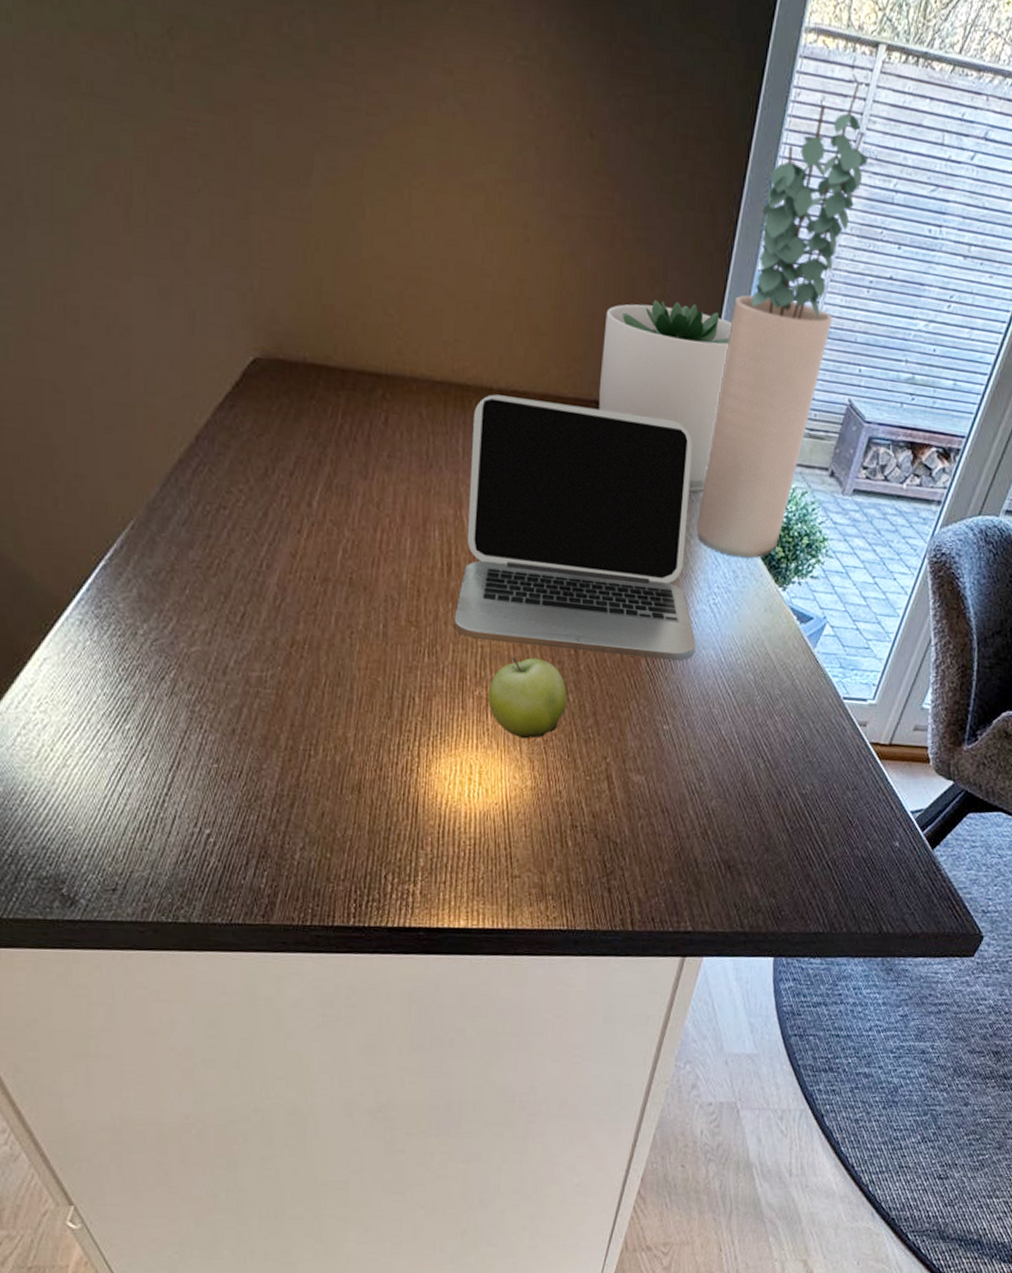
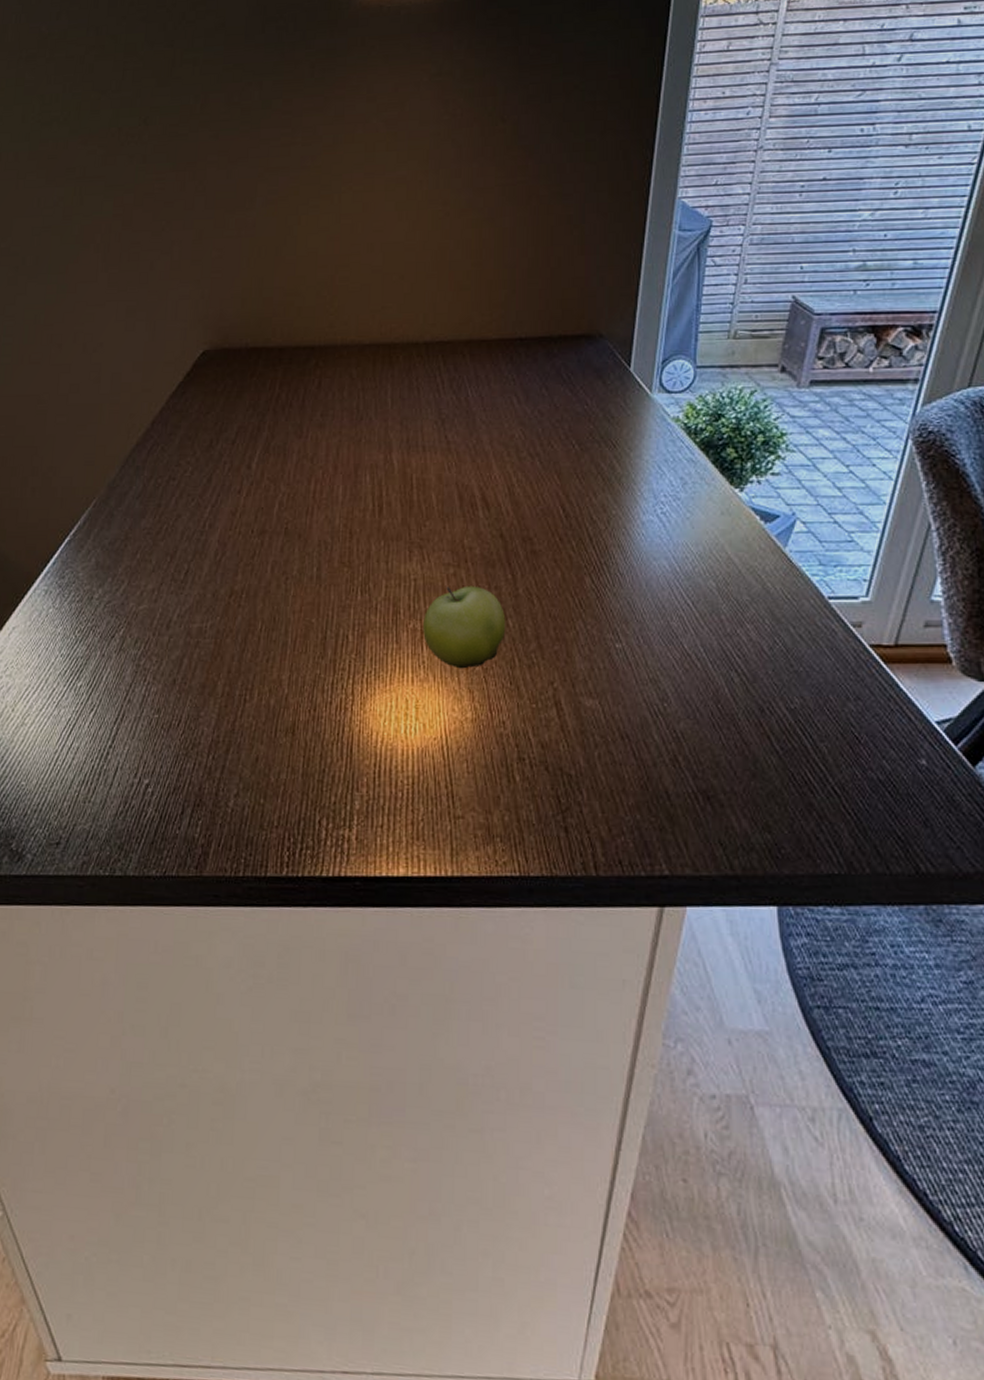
laptop: present [454,394,696,661] -> none [386,343,645,575]
planter: present [598,300,733,493] -> none [523,239,656,408]
vase: present [696,84,869,558] -> none [635,25,785,463]

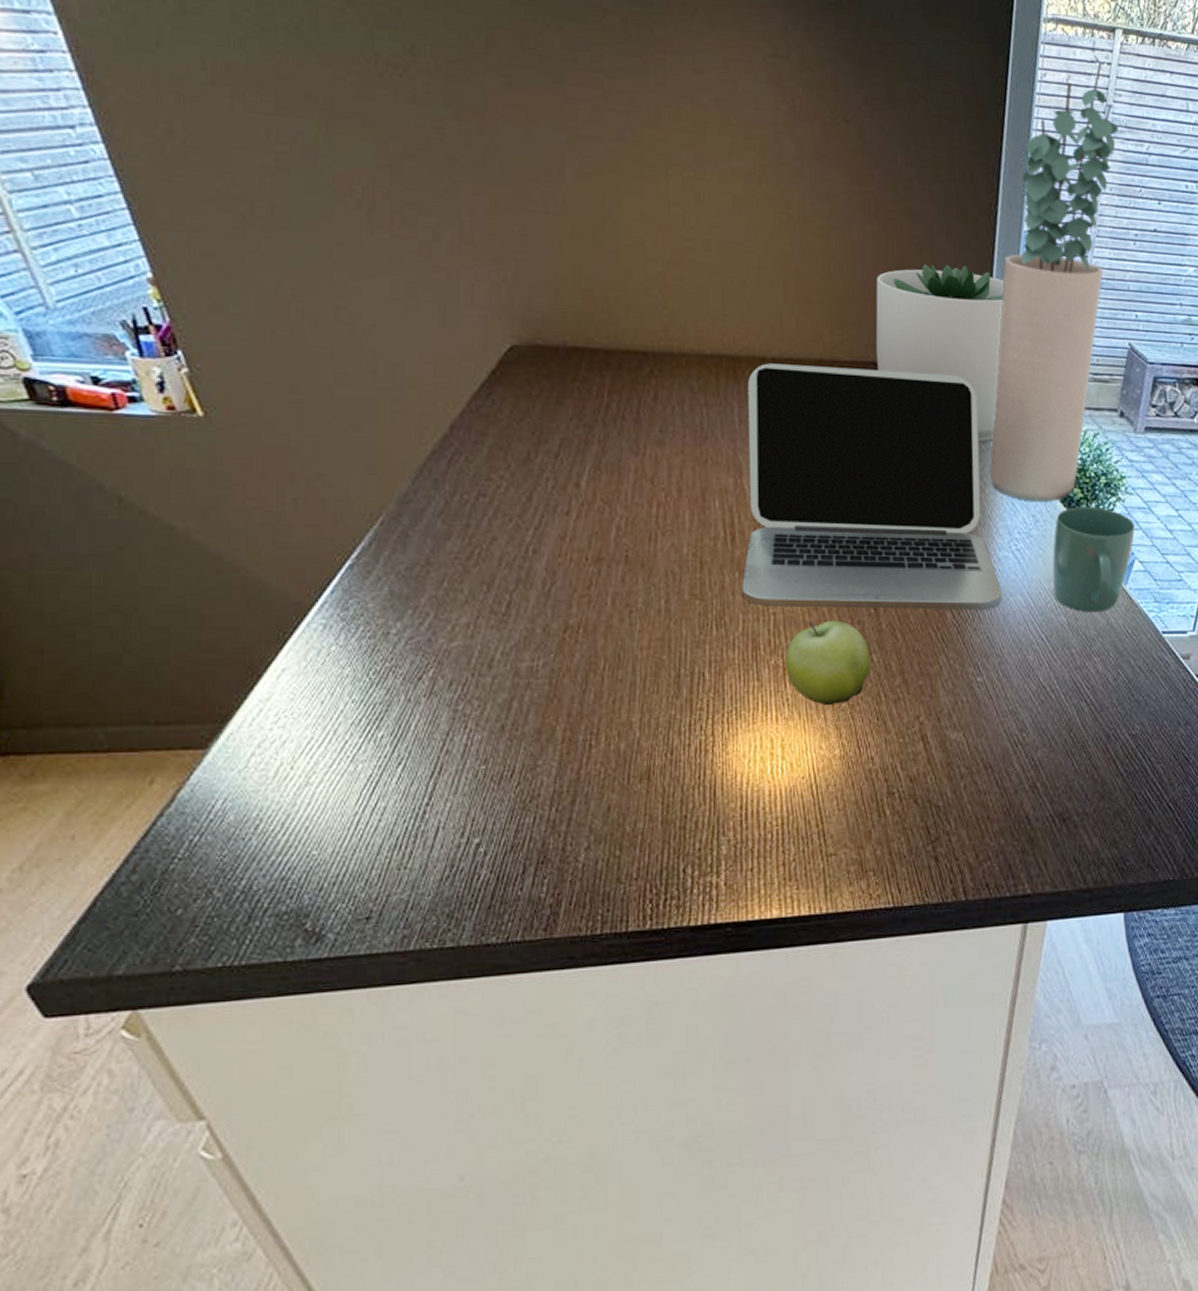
laptop: none [386,343,645,575] -> present [742,363,1003,610]
planter: none [523,239,656,408] -> present [875,264,1005,443]
vase: none [635,25,785,463] -> present [990,64,1119,502]
mug: none [701,467,797,576] -> present [1052,507,1135,612]

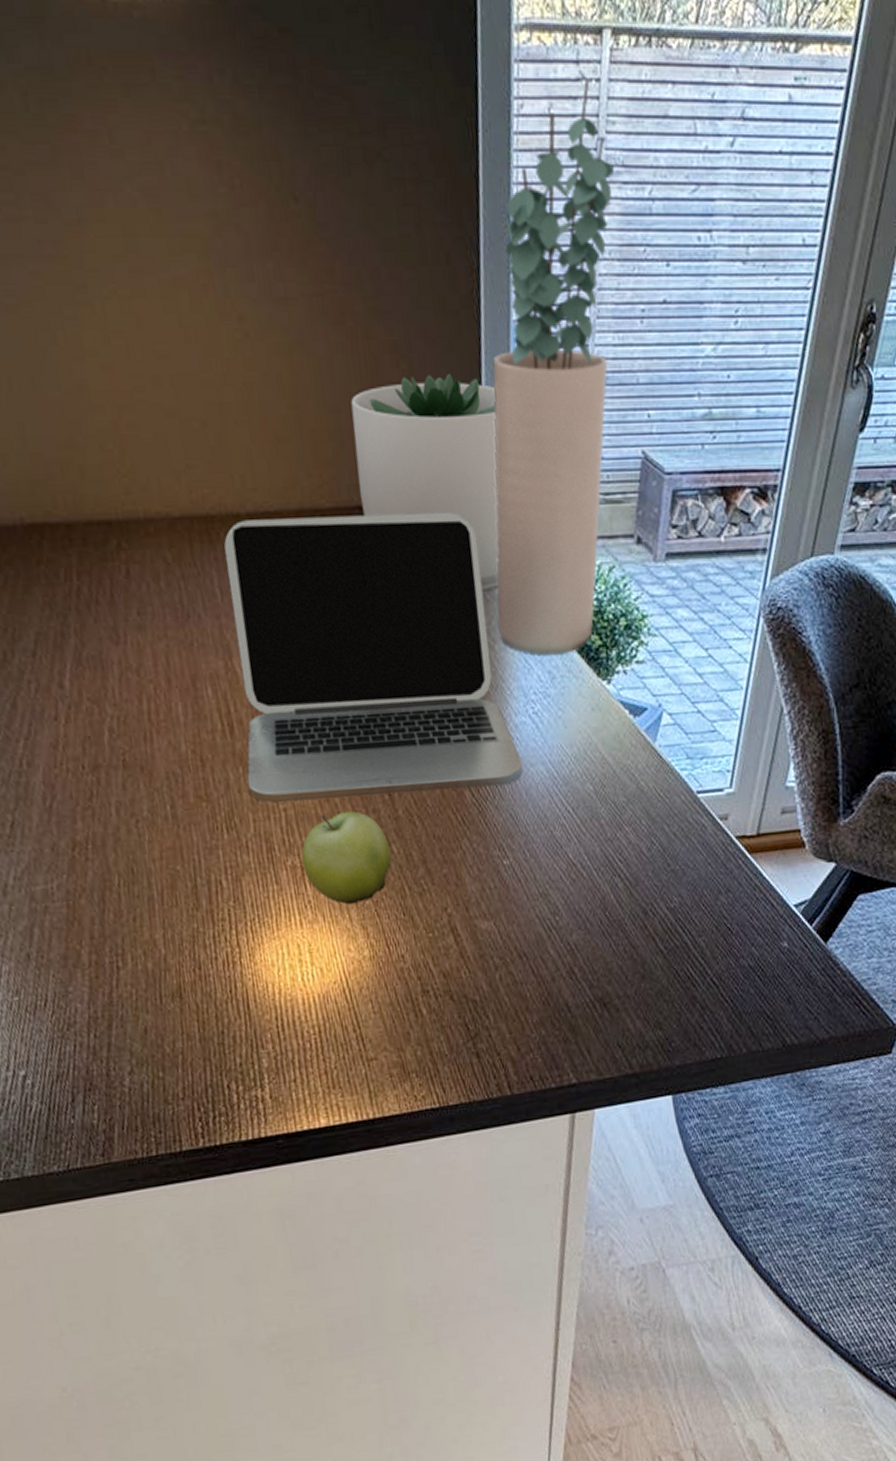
mug: present [1052,507,1135,612] -> none [572,655,661,777]

